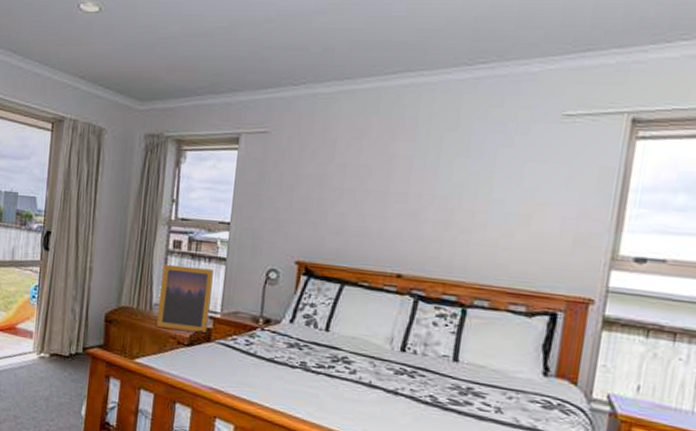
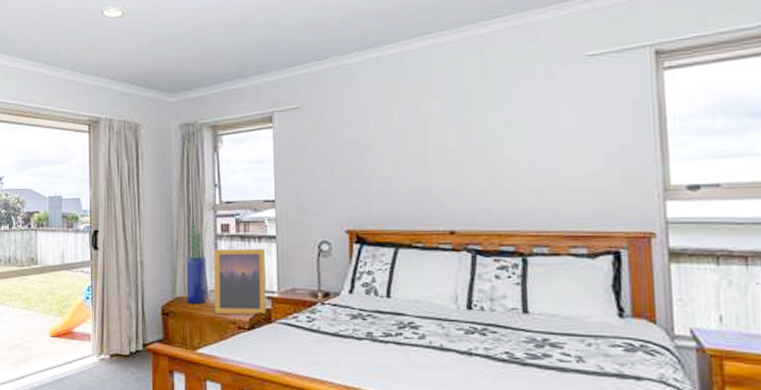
vase: none [130,235,161,316] -> present [186,221,208,305]

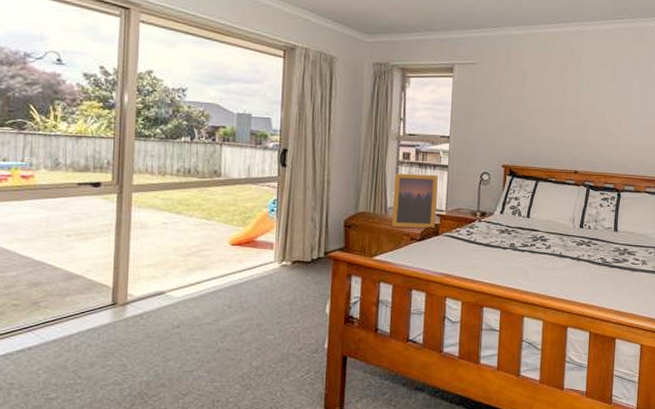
vase: present [186,221,208,305] -> none [368,149,391,219]

